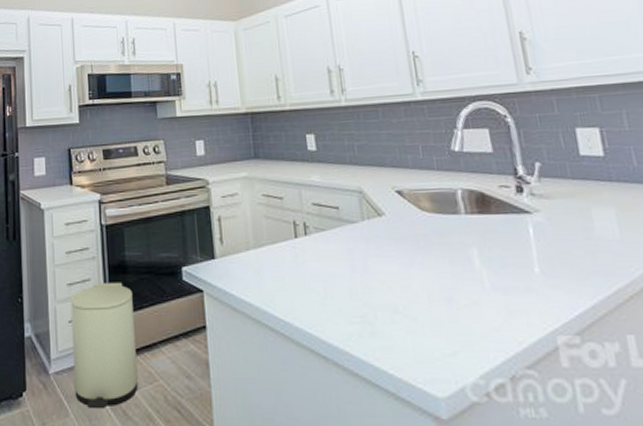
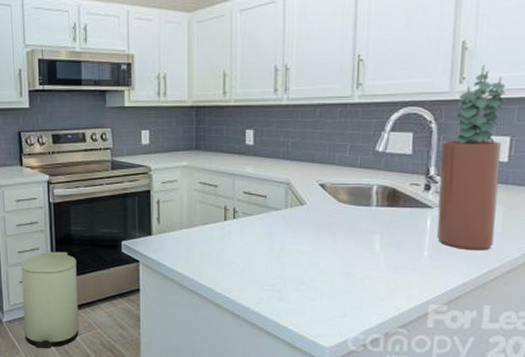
vase: none [523,54,616,264] -> present [436,65,506,251]

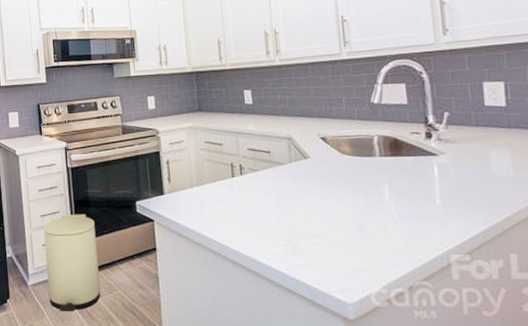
vase: present [436,65,506,251] -> none [436,17,508,197]

